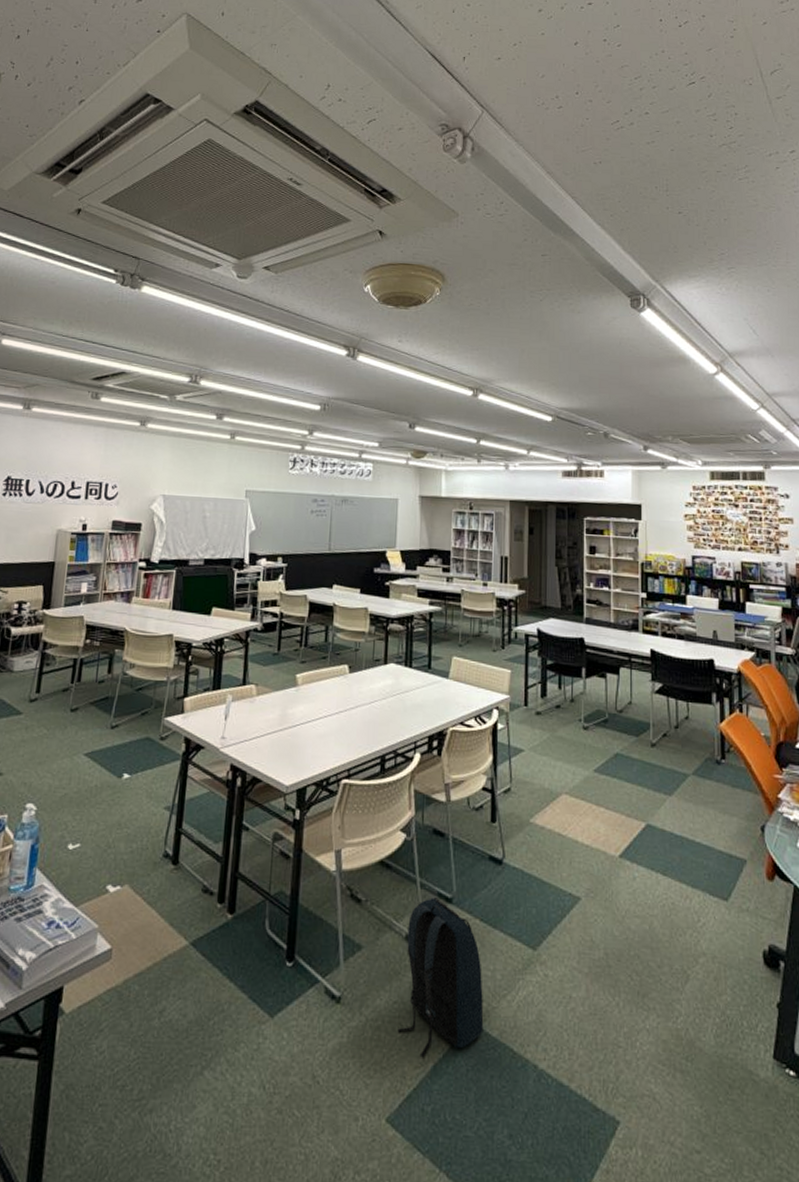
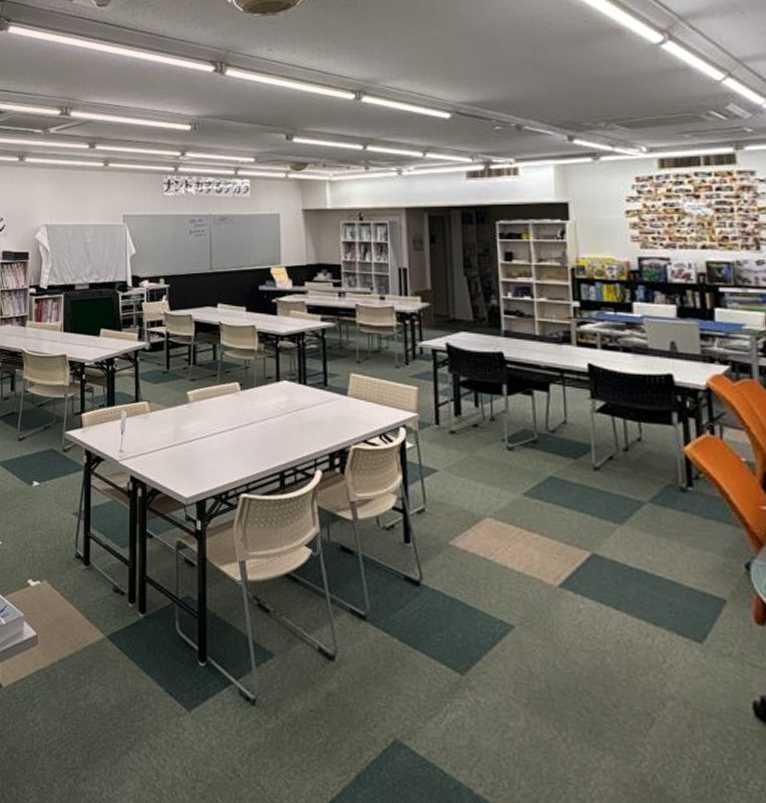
backpack: present [397,897,484,1058] -> none [316,613,409,767]

